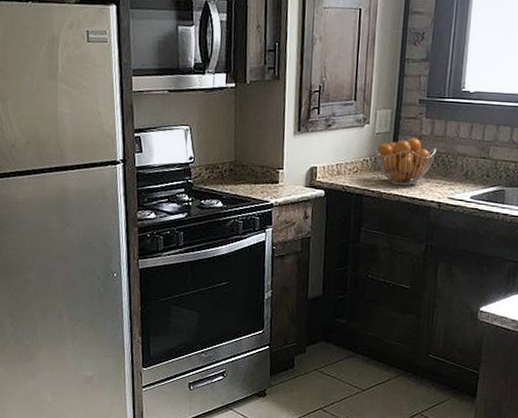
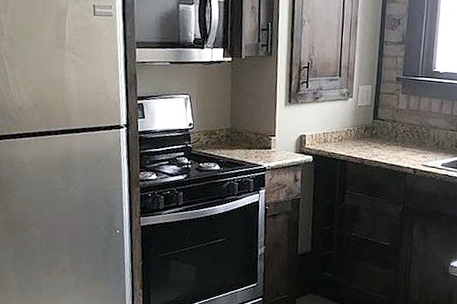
fruit basket: present [375,138,437,185] -> none [358,111,412,153]

